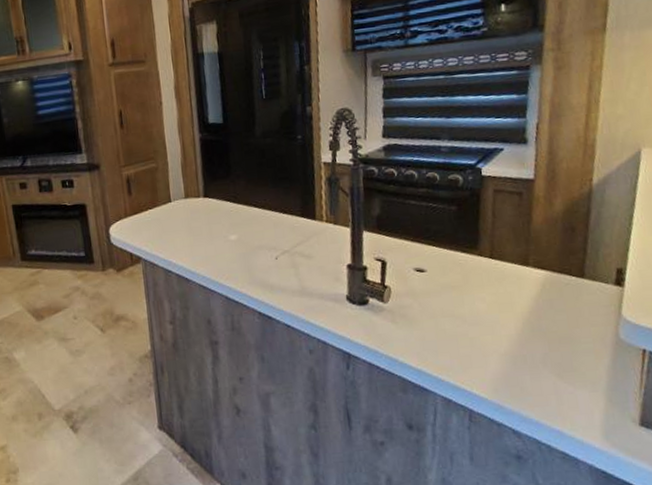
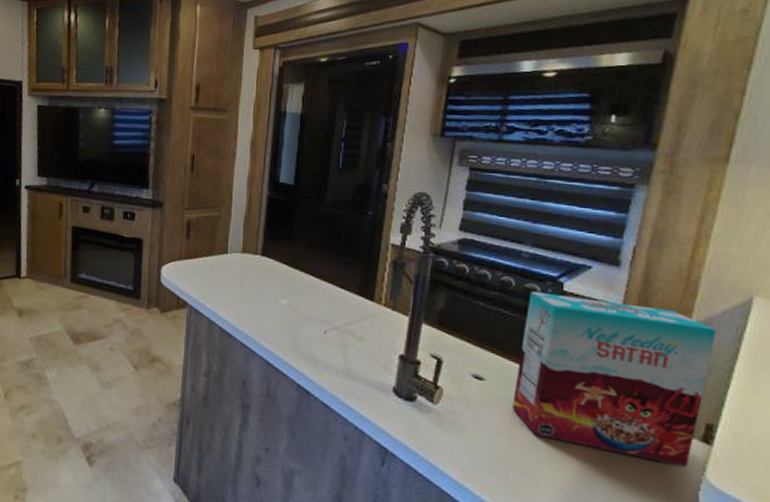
cereal box: none [452,174,615,311] -> present [512,291,717,467]

